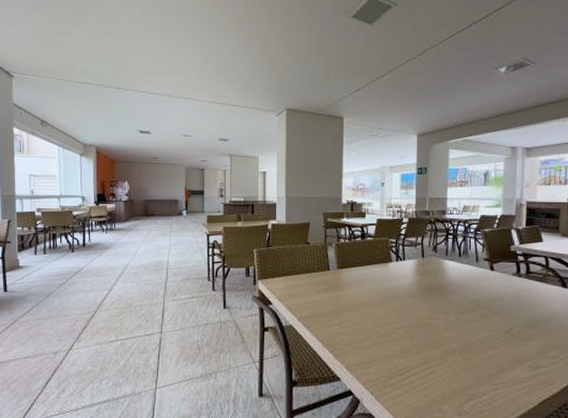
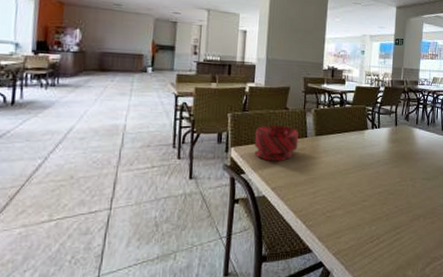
bowl: none [279,259,321,293] -> present [254,125,299,161]

